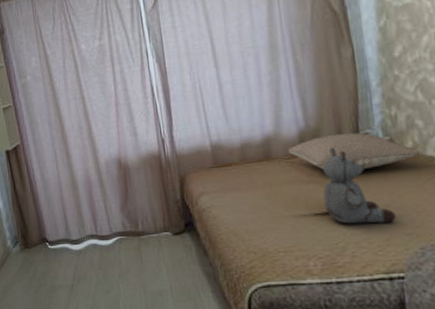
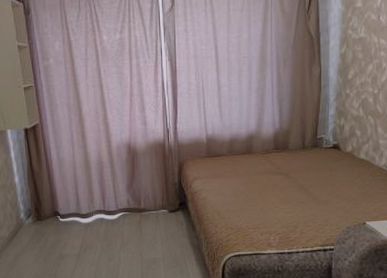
pillow: present [288,132,421,170] -> none [265,136,356,166]
stuffed bear: present [322,147,397,224] -> none [286,146,334,208]

